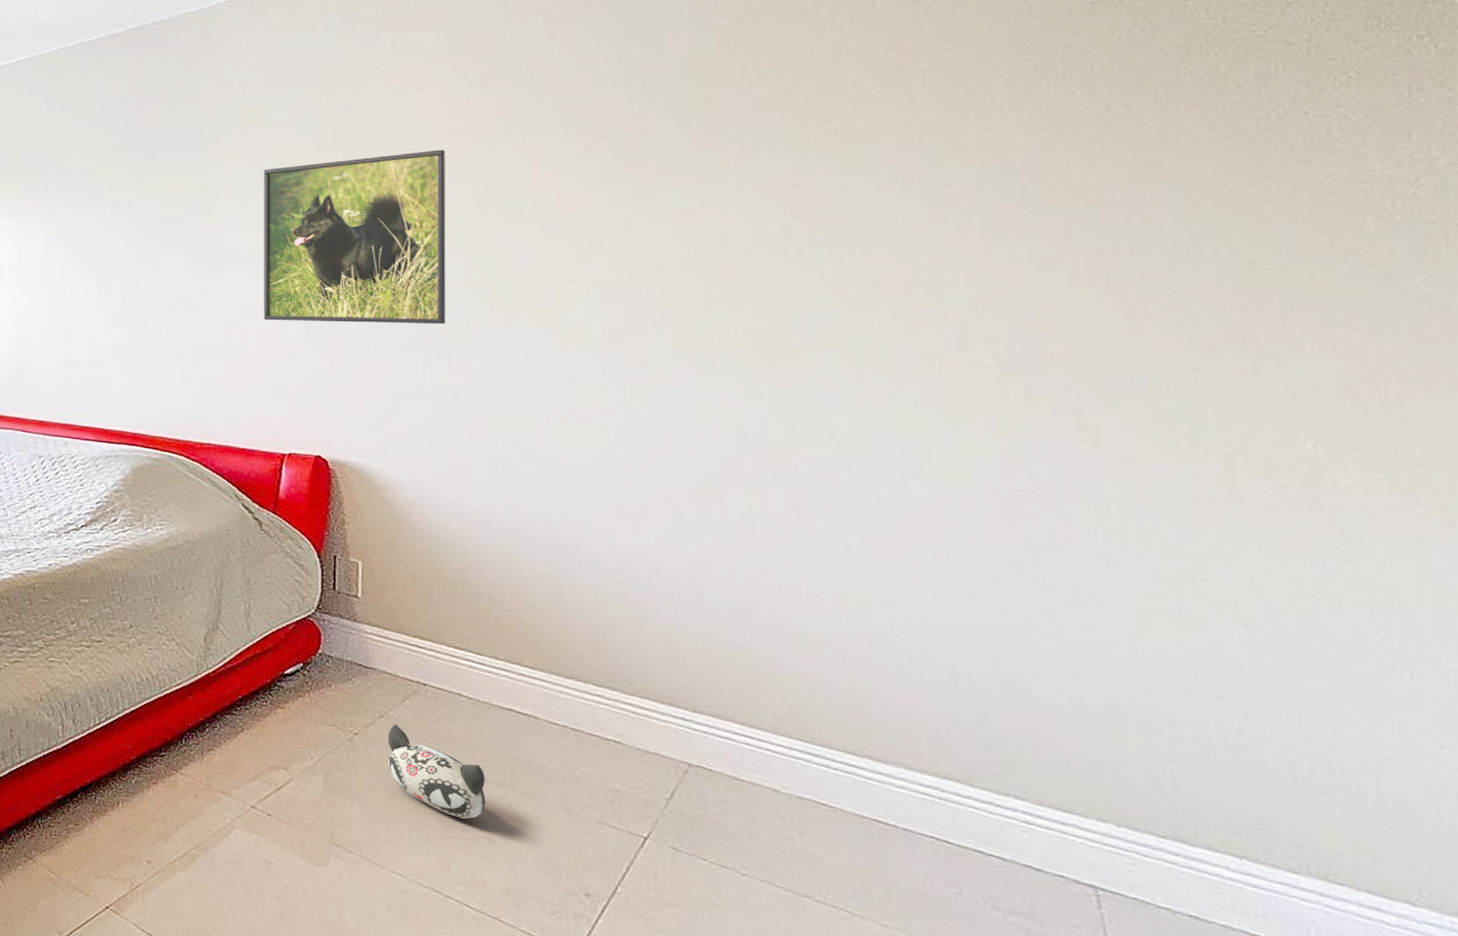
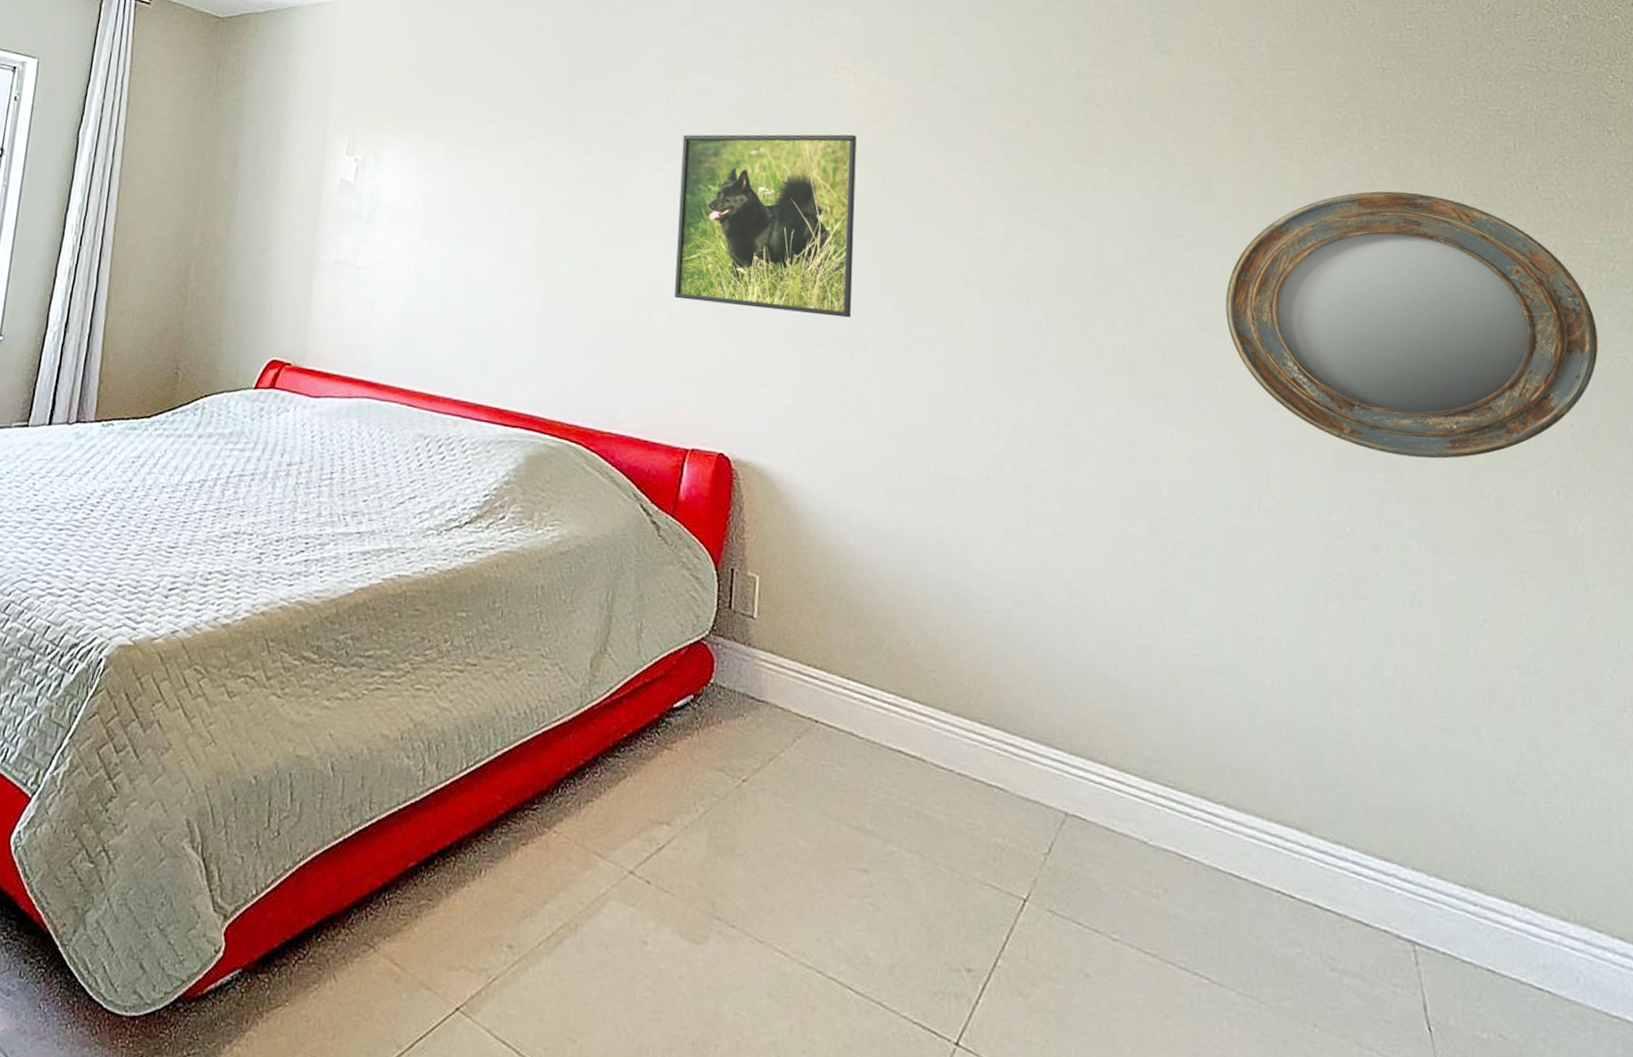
plush toy: present [388,724,486,820] -> none [776,769,873,883]
home mirror: none [878,137,1385,418] -> present [1226,191,1599,459]

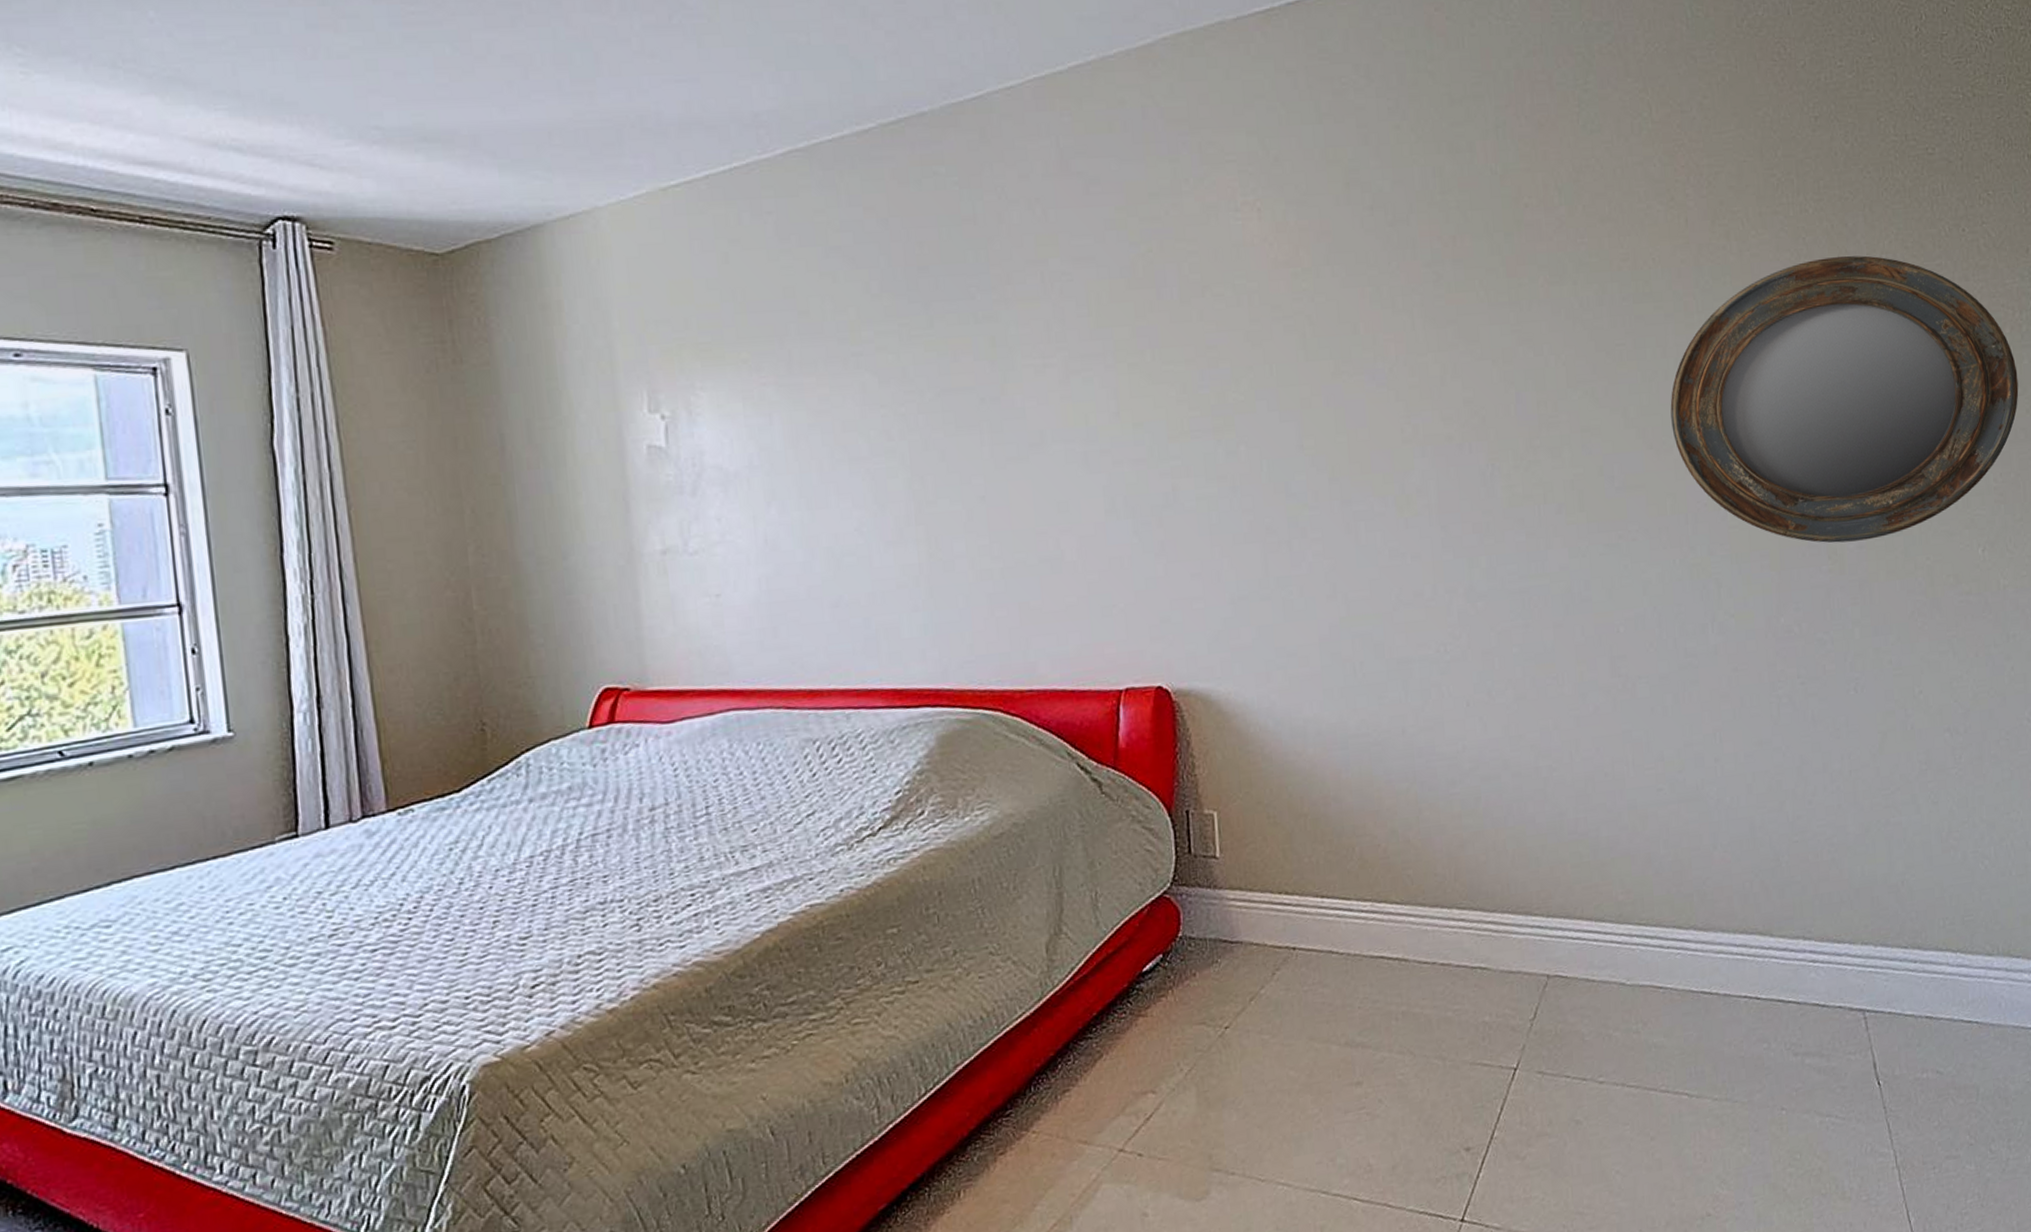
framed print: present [675,134,857,318] -> none [1066,285,1284,519]

